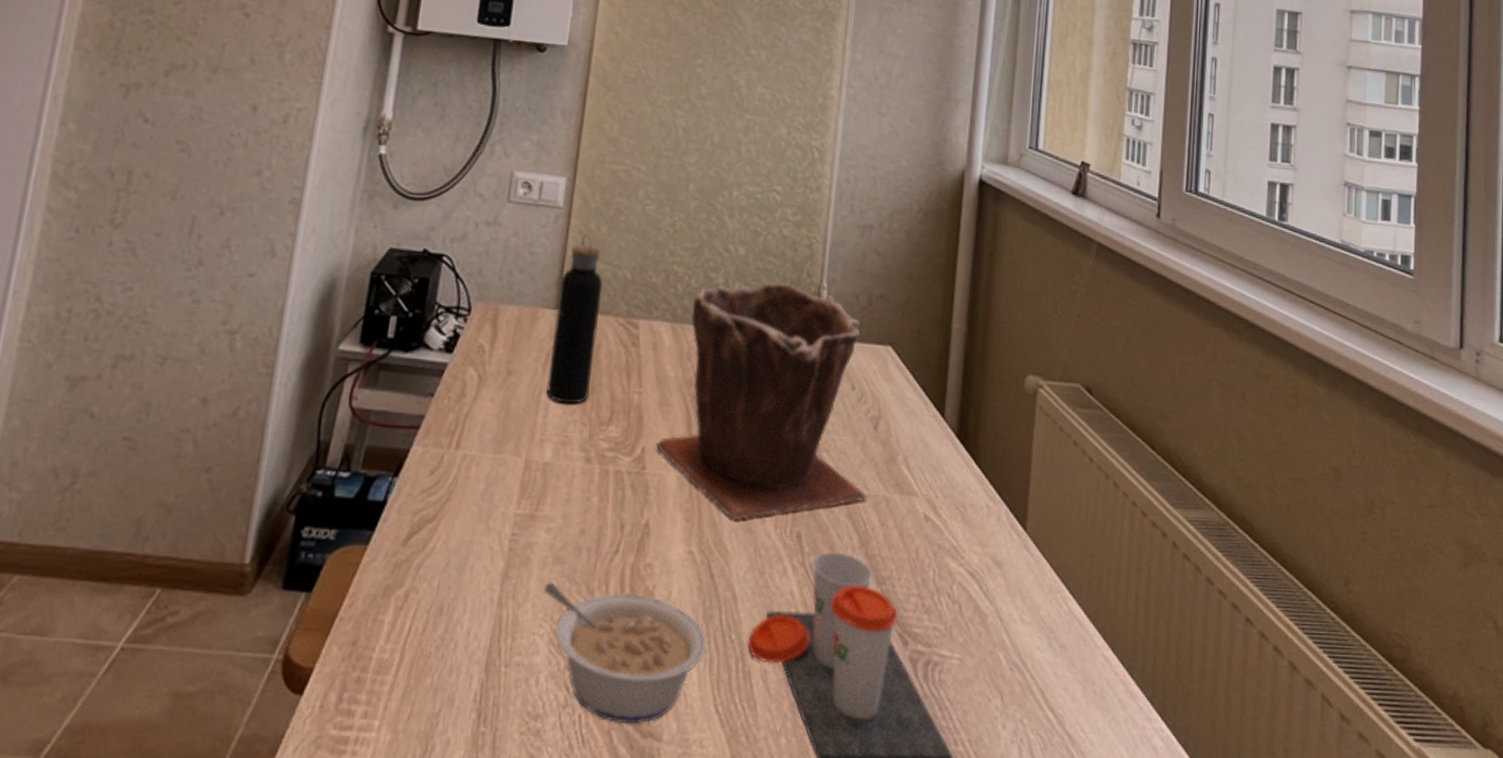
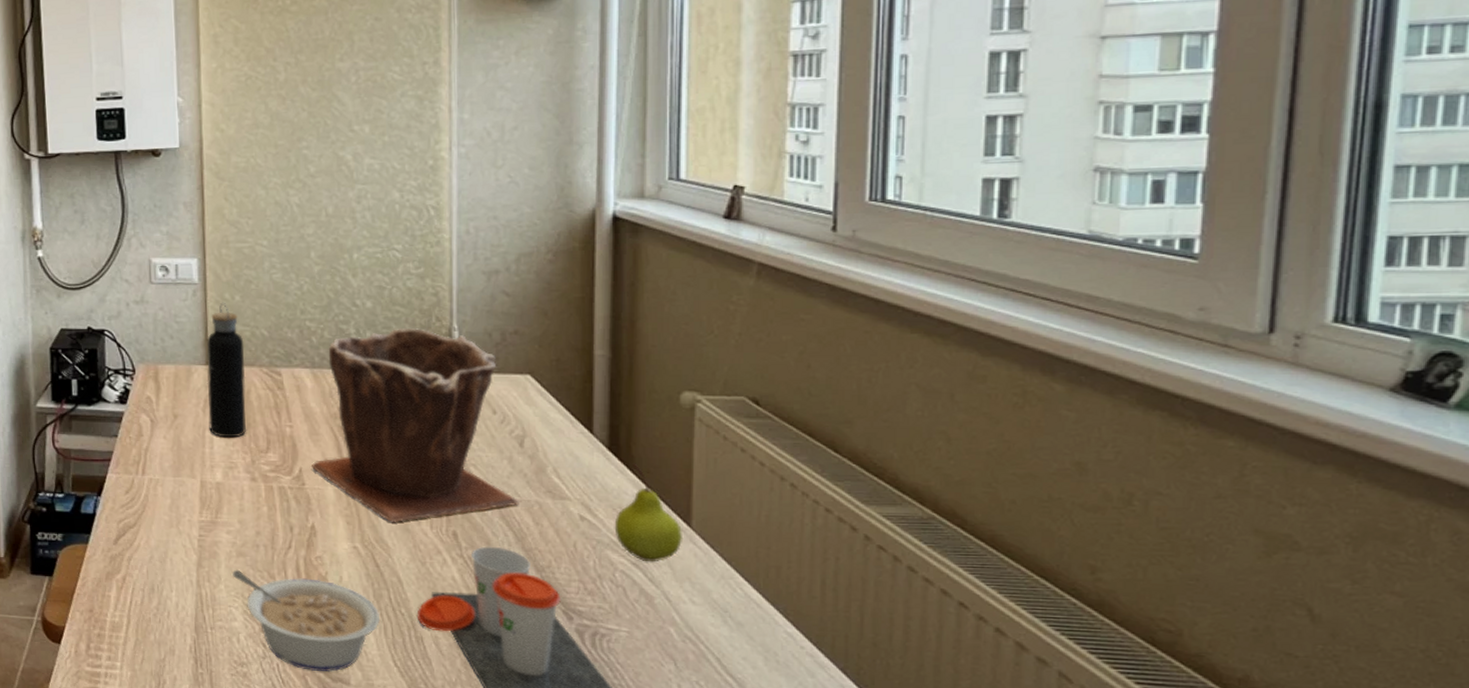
fruit: none [956,454,1019,573] -> present [614,463,684,562]

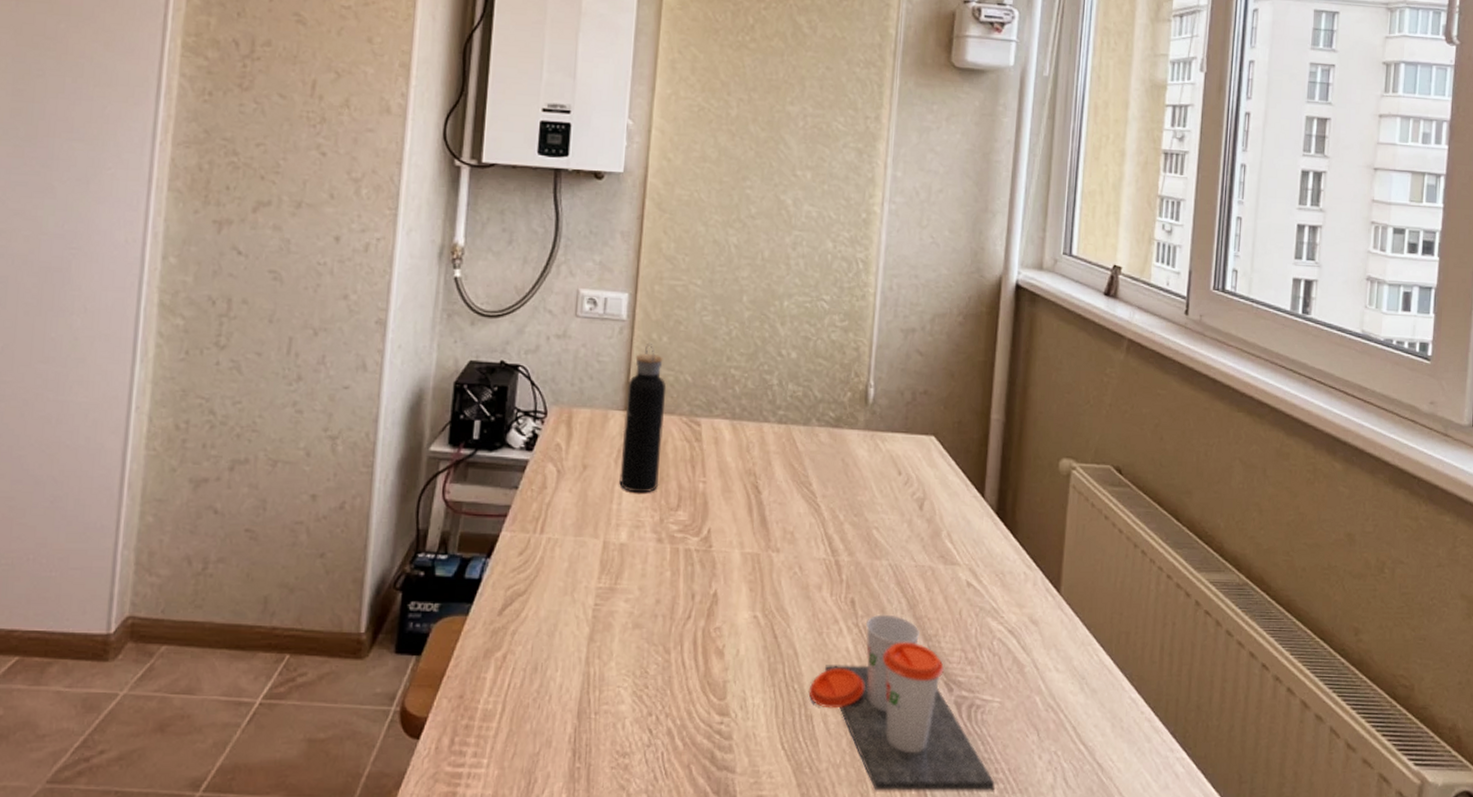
legume: present [231,569,380,672] -> none [624,643,772,760]
plant pot: present [312,327,519,522] -> none [721,381,914,589]
fruit: present [614,463,684,562] -> none [995,528,1053,630]

